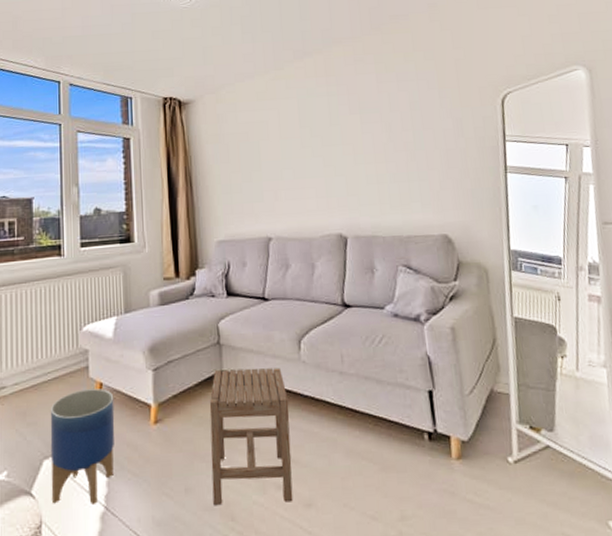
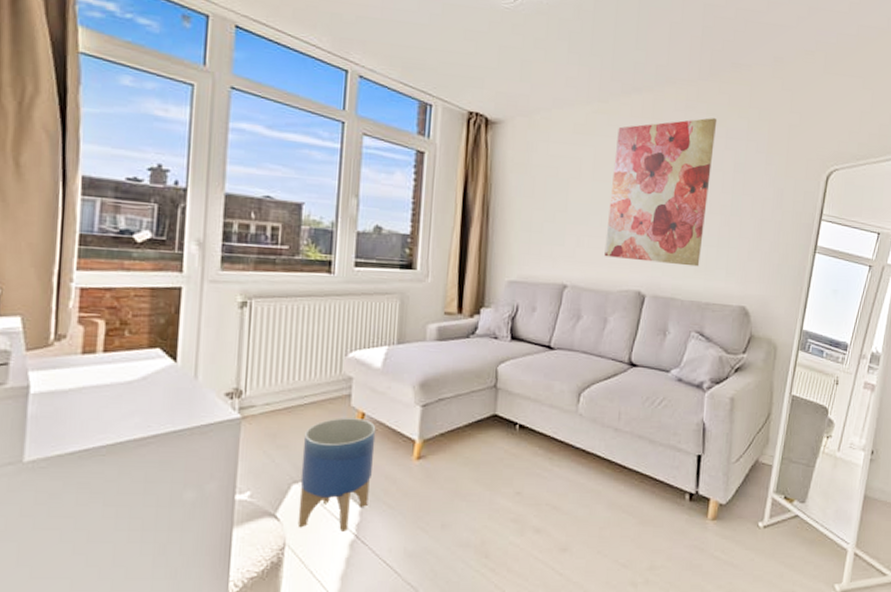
stool: present [209,367,293,506] -> none [469,412,559,545]
wall art: none [296,66,394,206] -> present [604,118,718,267]

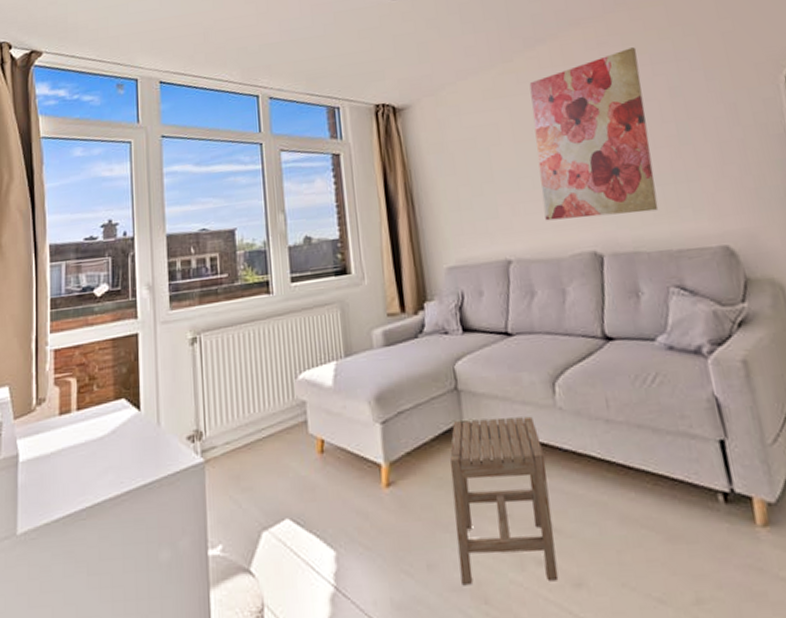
planter: present [297,418,376,531] -> none [266,446,343,584]
stool: none [469,412,559,545] -> present [450,416,559,586]

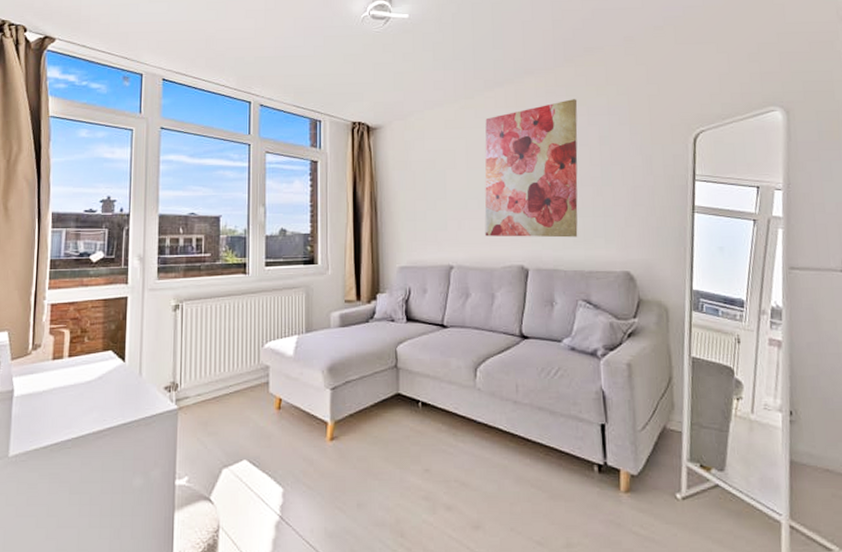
stool: present [450,416,559,586] -> none [384,391,462,523]

